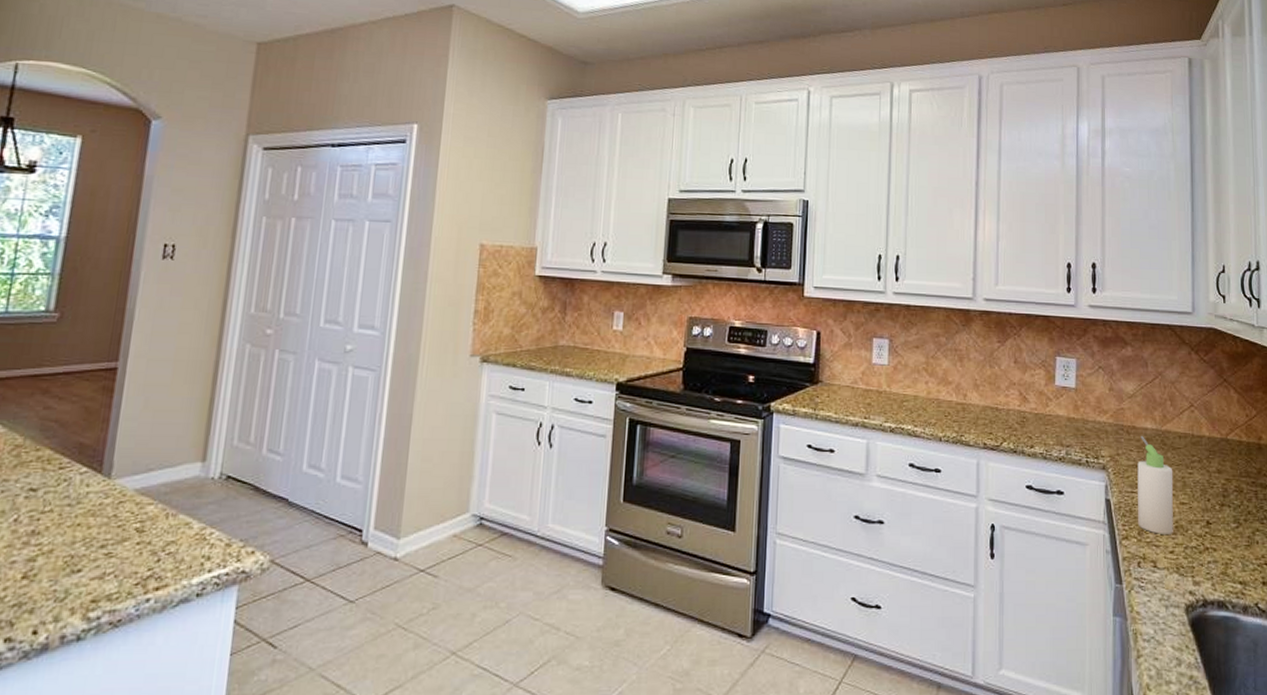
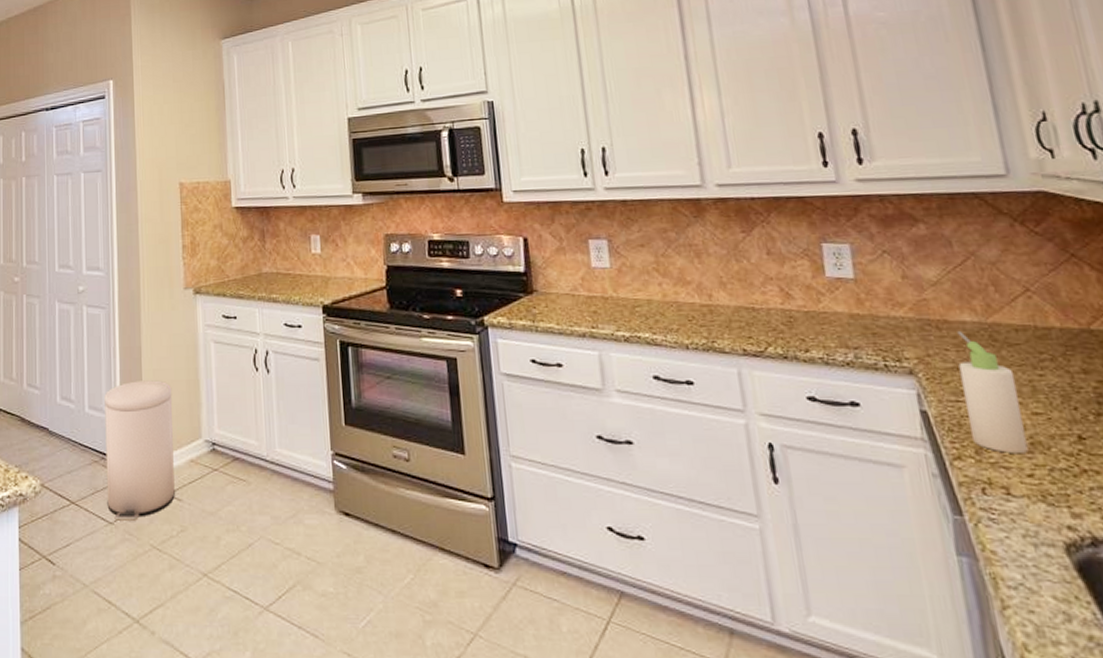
pedal bin: none [349,450,443,599] -> present [104,380,175,521]

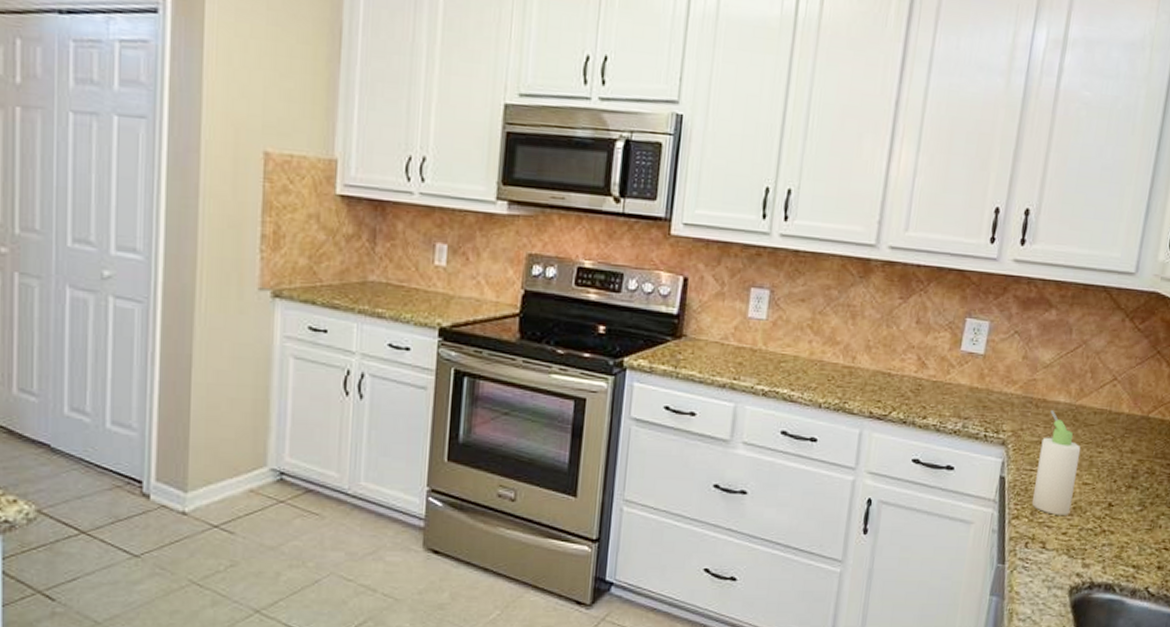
pedal bin: present [104,380,175,521] -> none [132,395,232,554]

